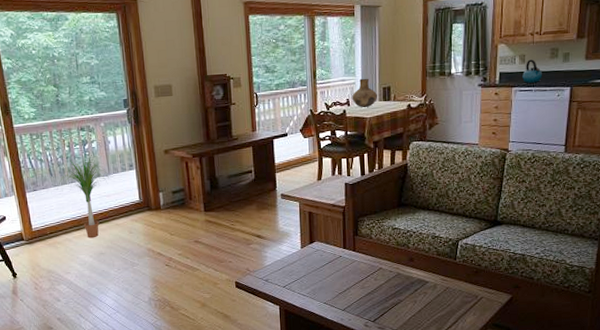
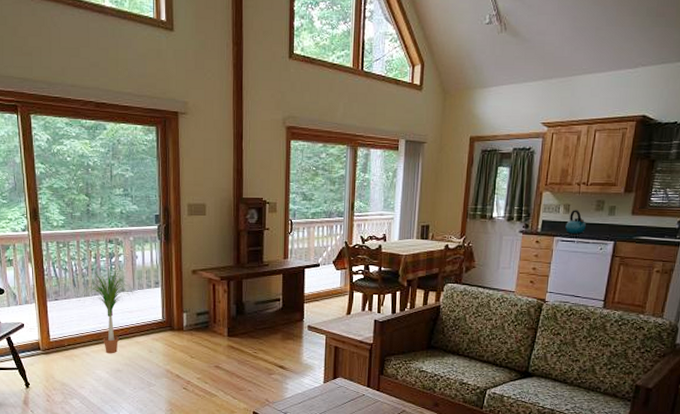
vase: present [352,78,378,108] -> none [389,214,416,245]

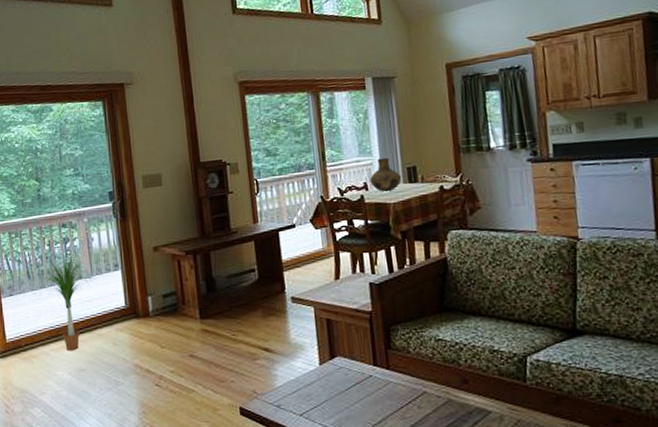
vase: none [389,214,416,245] -> present [370,157,402,193]
kettle: present [565,210,586,234] -> none [583,127,610,155]

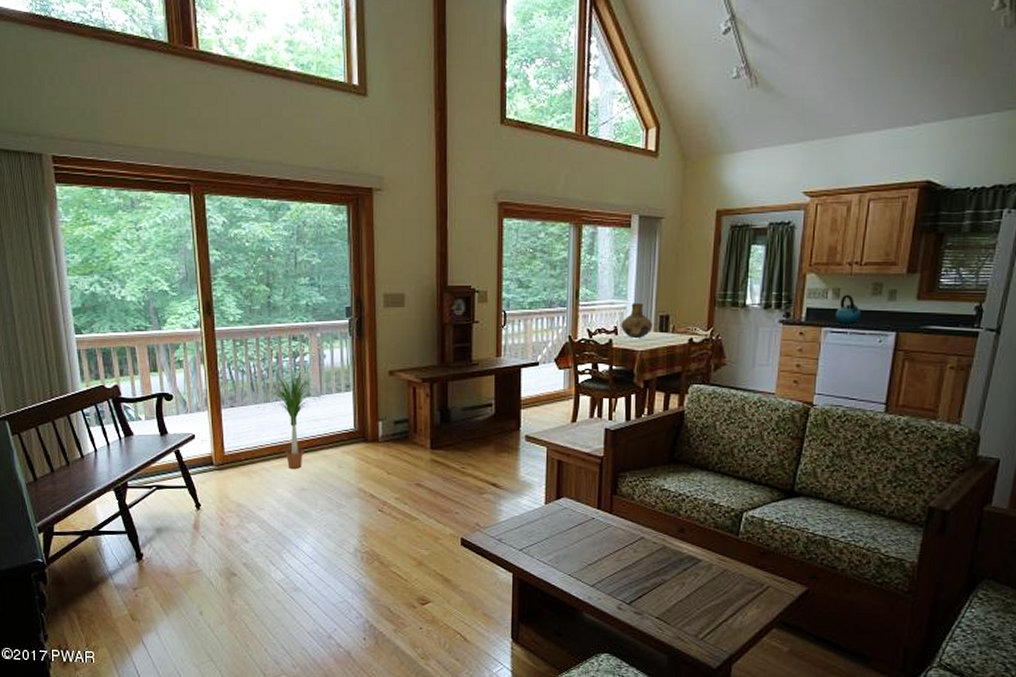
kettle: none [583,127,610,155] -> present [835,294,861,323]

